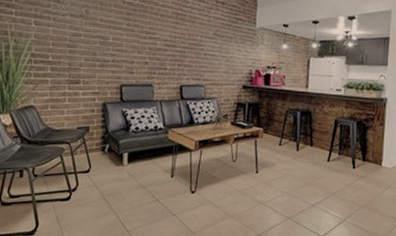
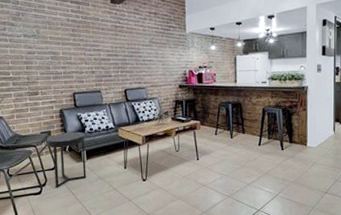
side table: none [82,129,130,195] -> present [46,131,87,189]

